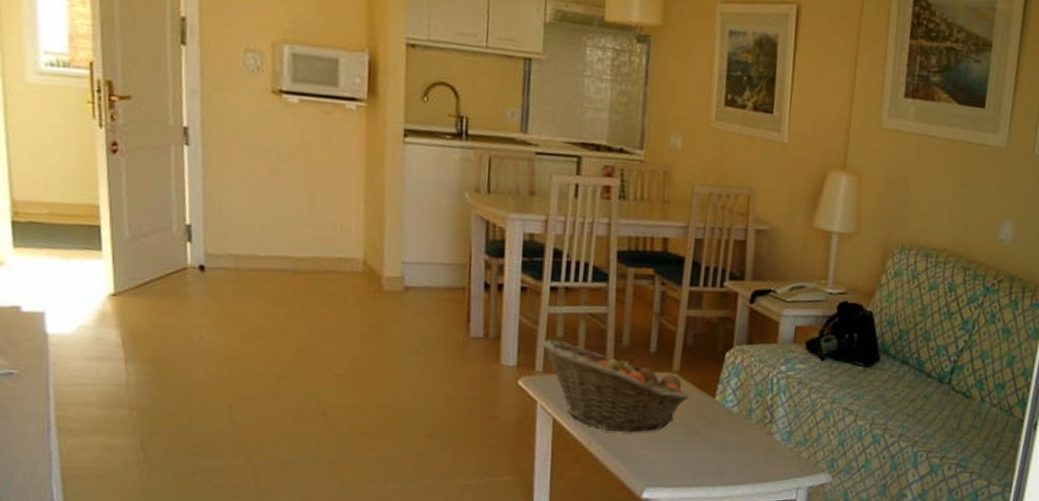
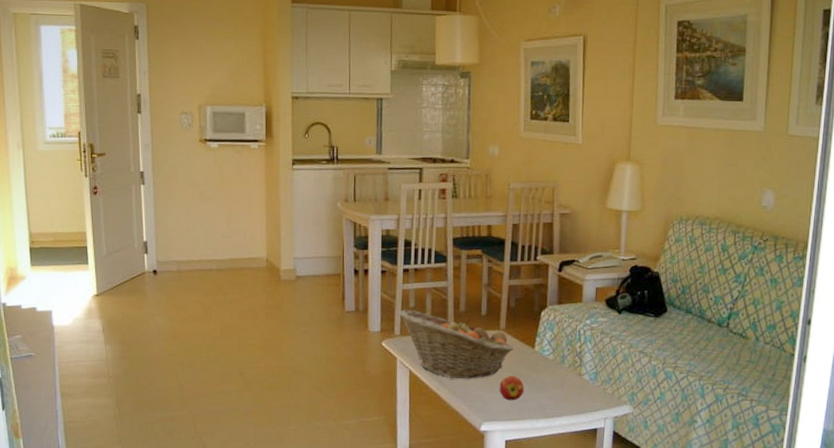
apple: none [668,431,700,463] -> present [499,376,524,401]

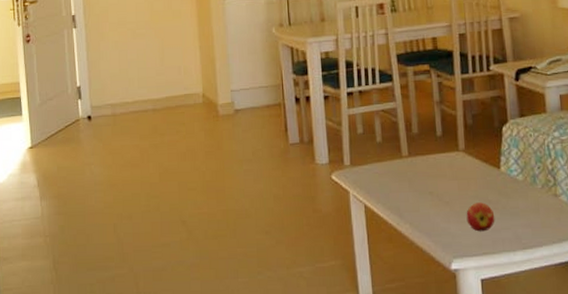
fruit basket: present [398,309,514,379] -> none [346,136,478,210]

